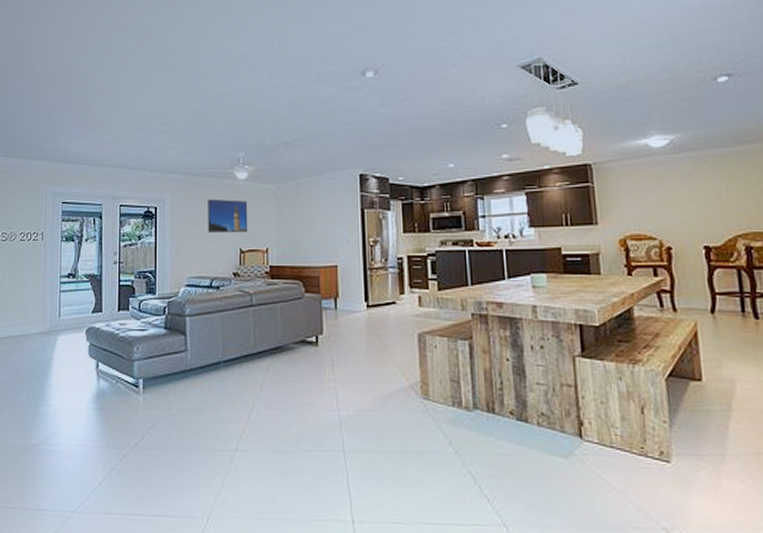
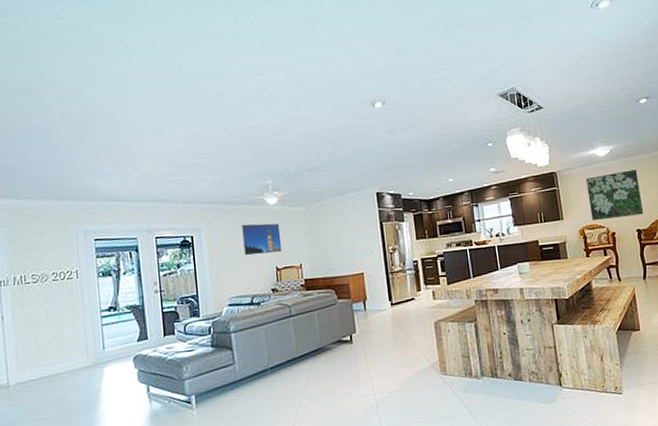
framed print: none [633,167,716,230] -> present [586,169,644,221]

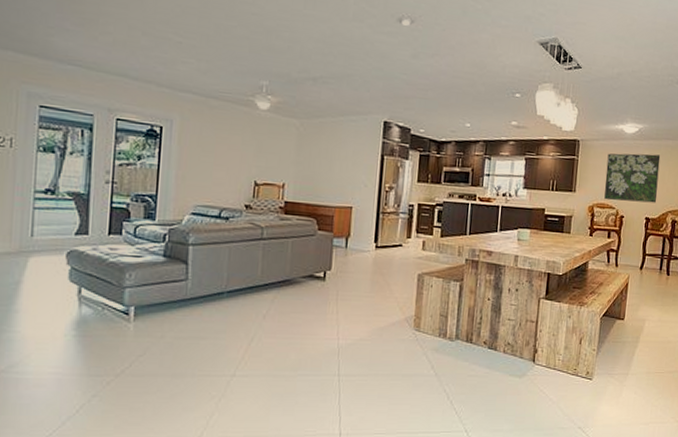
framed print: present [242,223,282,255] -> none [220,125,268,166]

